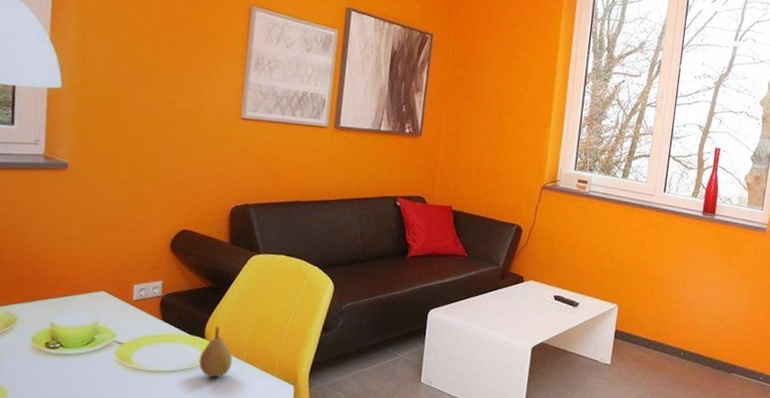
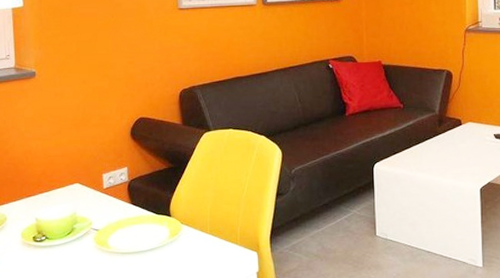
fruit: present [199,326,233,377] -> none [168,203,198,252]

